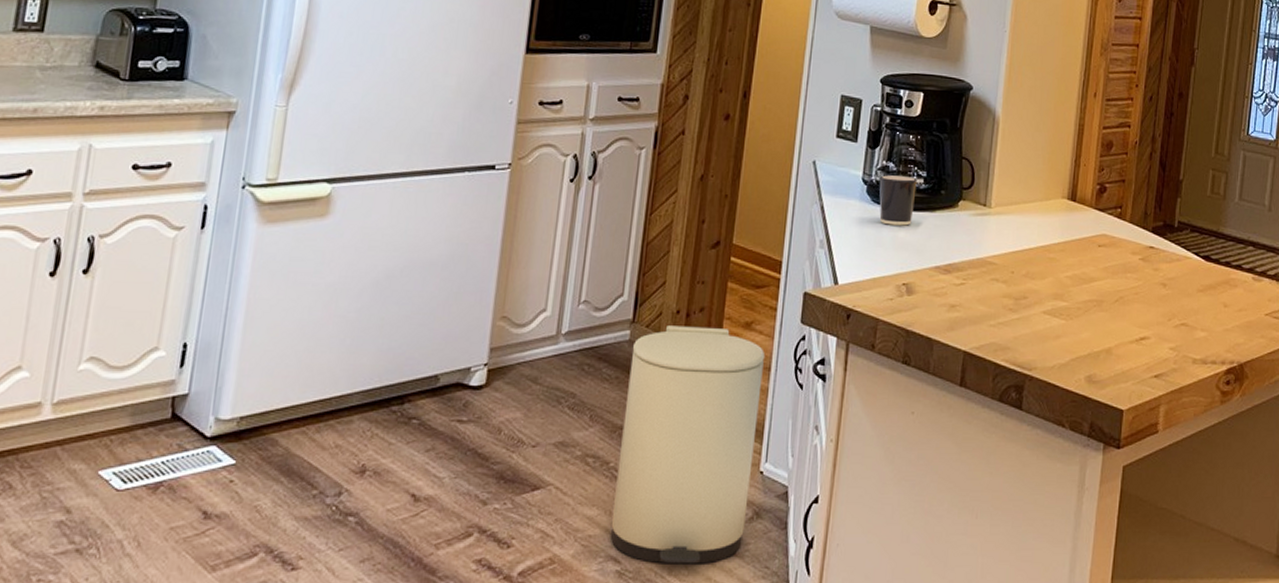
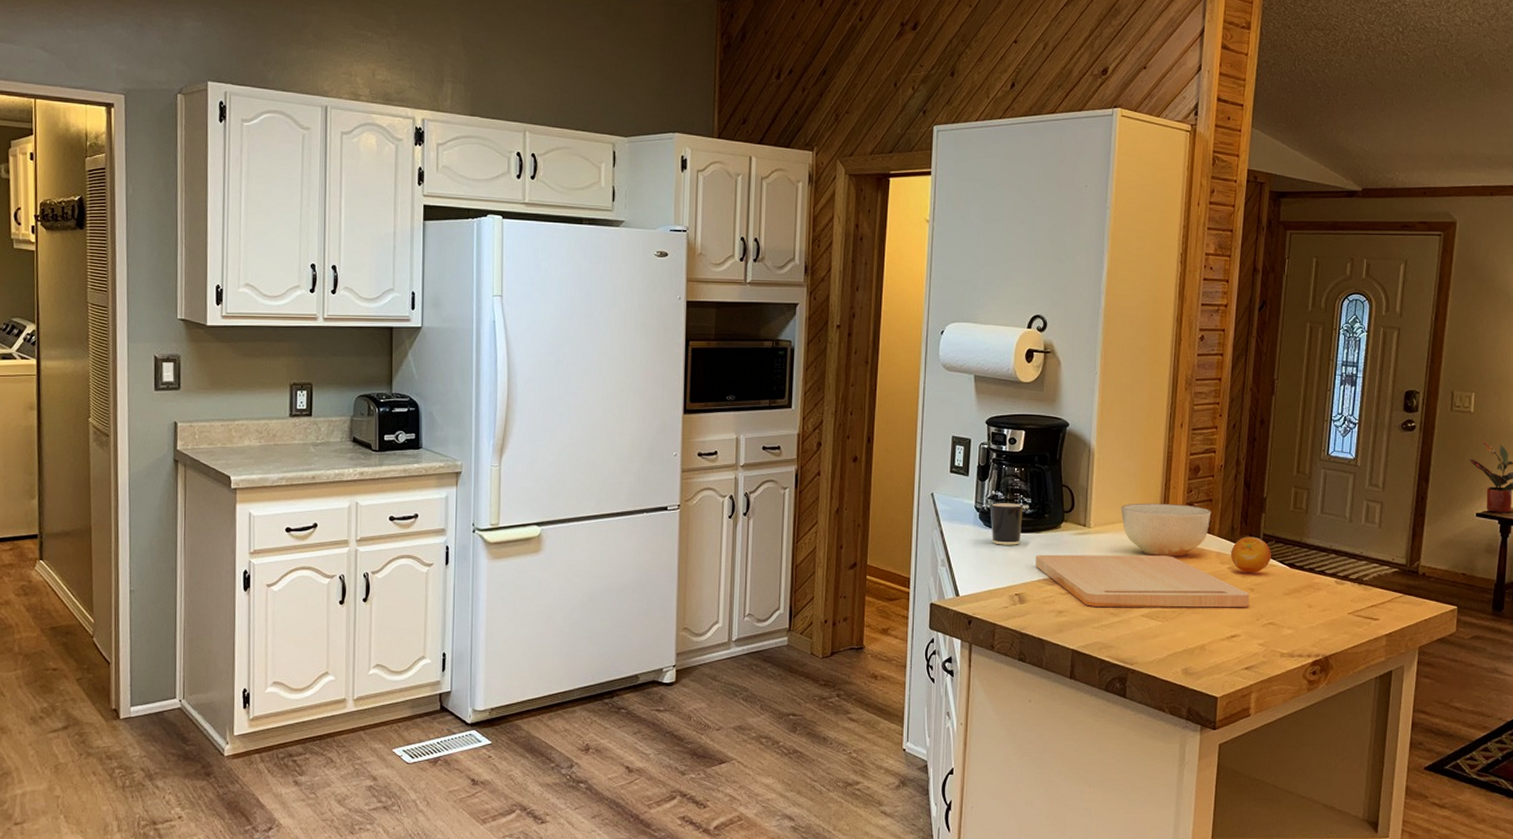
pedal bin: present [611,326,766,564] -> none [784,633,901,822]
cutting board: none [927,237,1162,306] -> present [1035,554,1250,608]
bowl: none [1025,181,1124,245] -> present [1120,503,1211,557]
fruit: none [1143,223,1187,266] -> present [1231,536,1272,574]

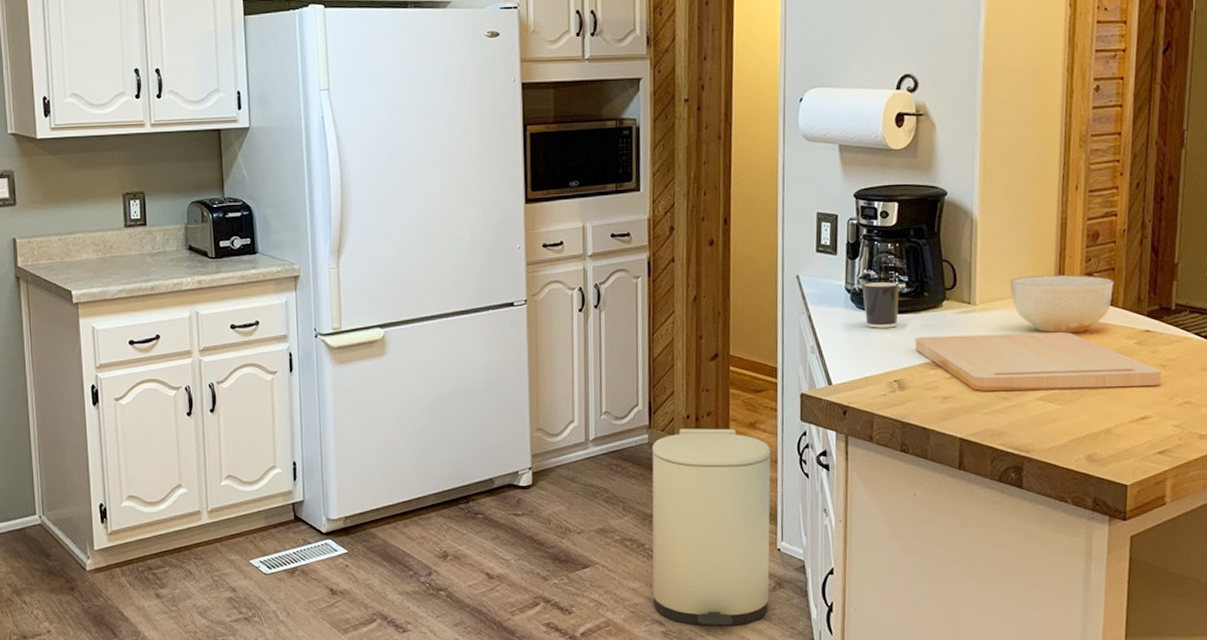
pedal bin: none [784,633,901,822] -> present [651,428,771,626]
fruit: present [1231,536,1272,574] -> none [1138,307,1186,348]

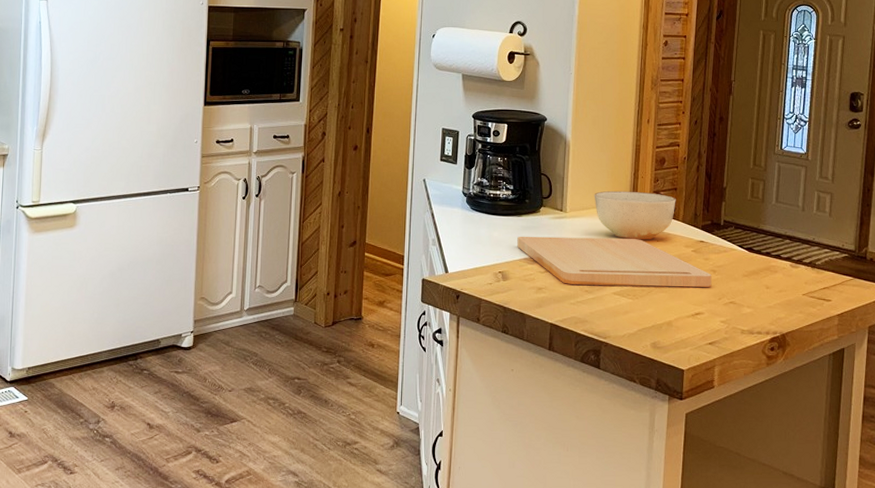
pedal bin: present [651,428,771,626] -> none [289,304,396,479]
mug: present [862,282,899,328] -> none [476,189,506,228]

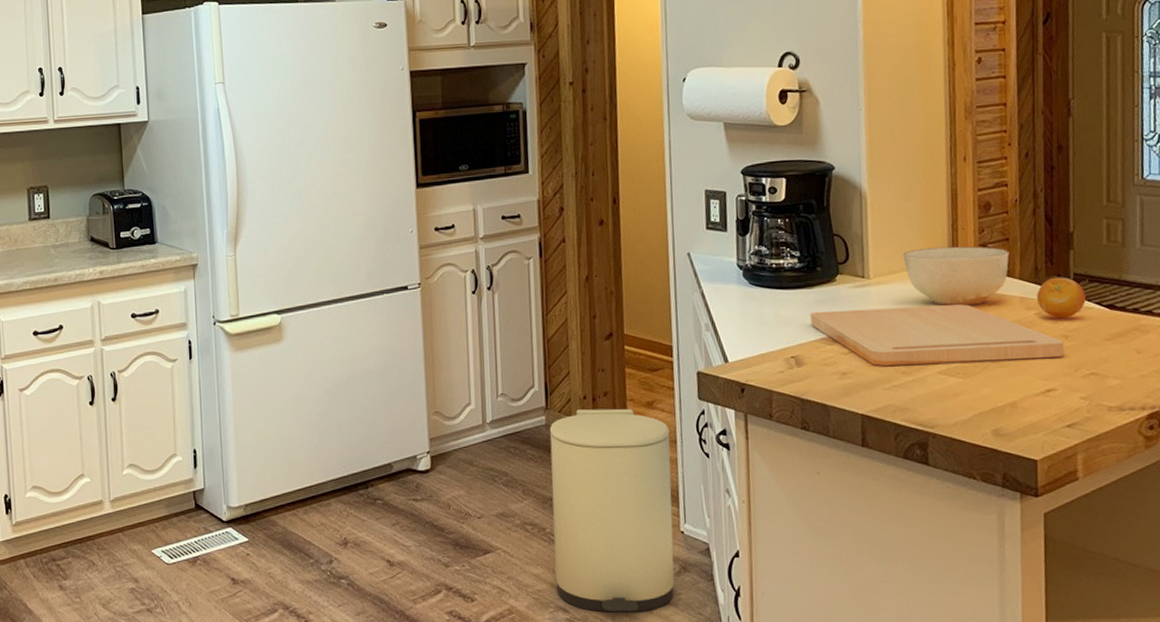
pedal bin: none [289,304,396,479] -> present [549,408,675,613]
fruit: none [694,222,732,256] -> present [1037,277,1087,319]

